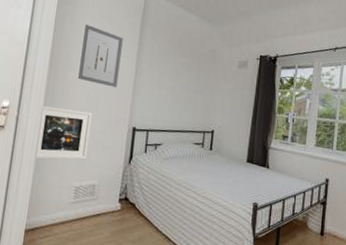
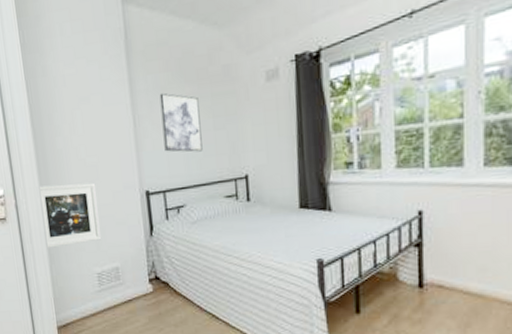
wall art: present [78,25,123,88] -> none [60,72,116,147]
wall art: none [155,58,188,106] -> present [159,93,203,152]

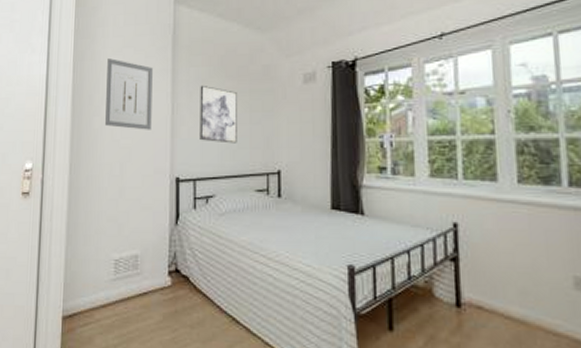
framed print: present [40,182,101,248] -> none [67,163,126,228]
wall art: none [60,72,116,147] -> present [105,58,153,130]

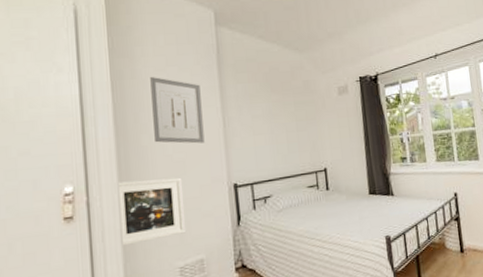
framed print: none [67,163,126,228] -> present [119,177,185,246]
wall art: present [199,85,237,144] -> none [248,99,287,149]

